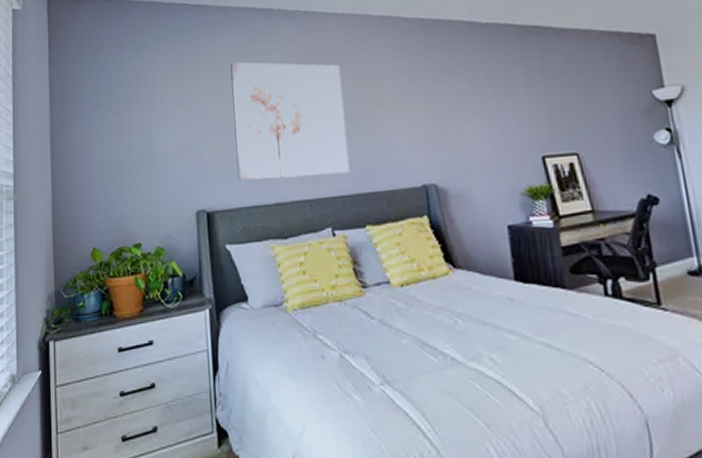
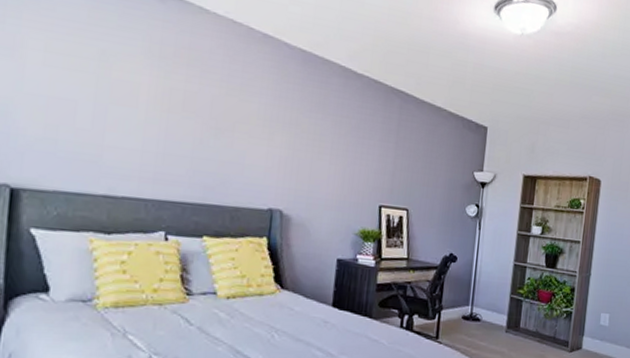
wall art: present [230,61,350,181] -> none [60,25,208,181]

